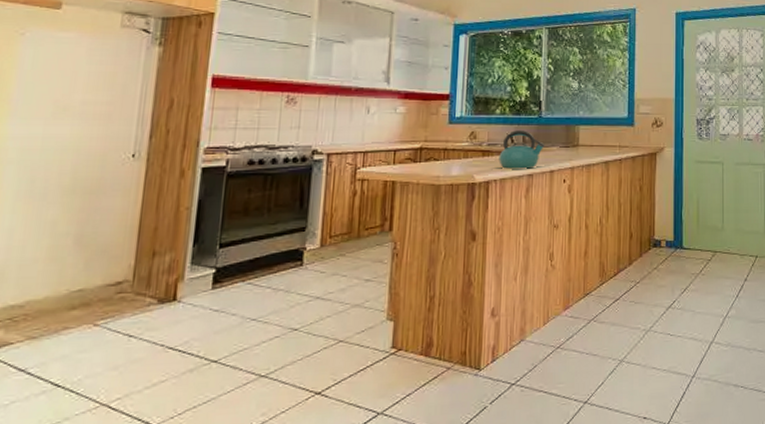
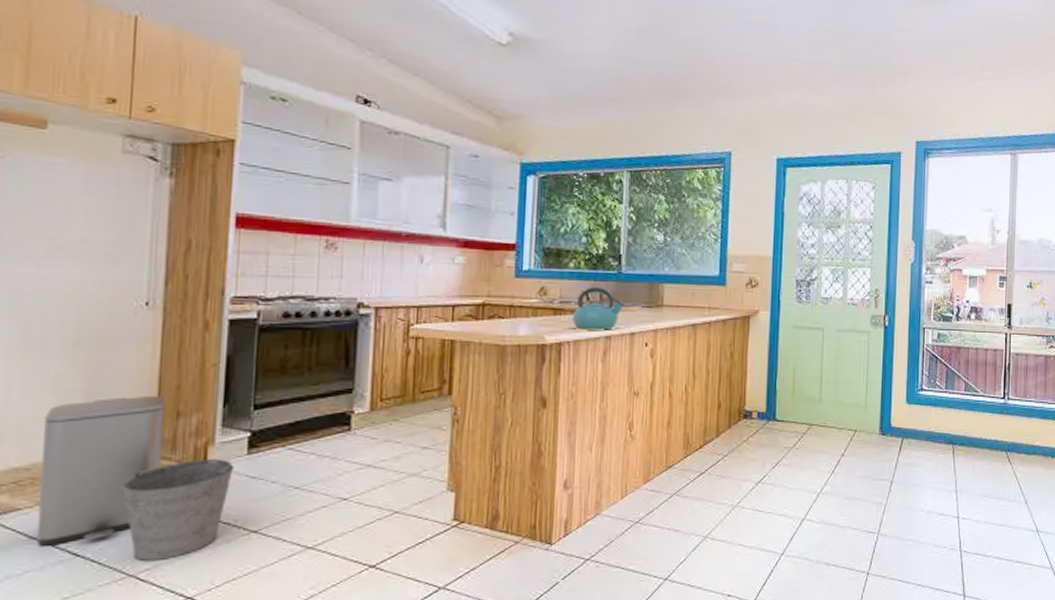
pedal bin: none [24,237,144,378] -> present [36,395,166,546]
bucket: none [102,293,201,391] -> present [123,458,235,561]

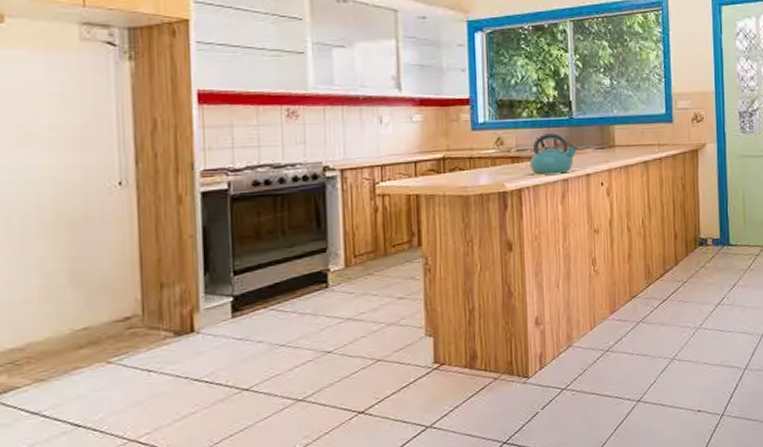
pedal bin: present [36,395,166,546] -> none [32,269,151,420]
bucket: present [123,458,235,561] -> none [116,324,221,426]

